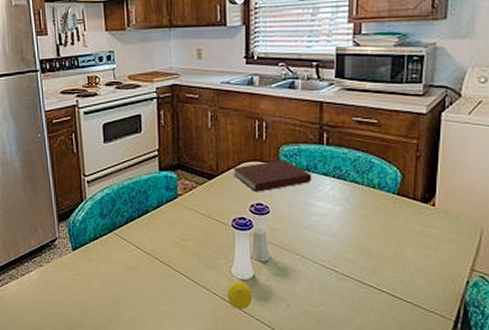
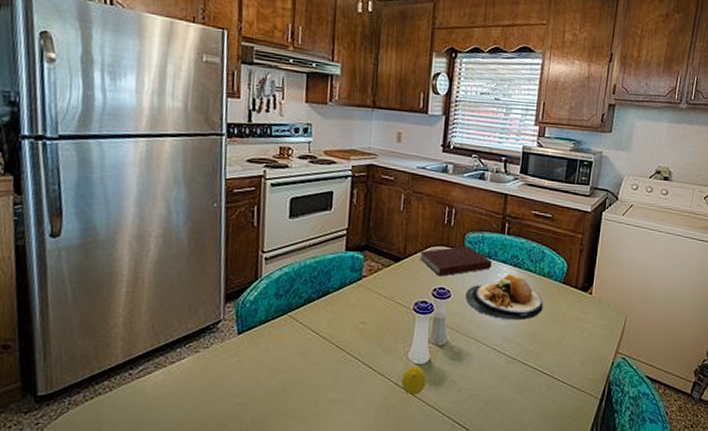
plate: none [285,187,376,236] -> present [465,274,543,321]

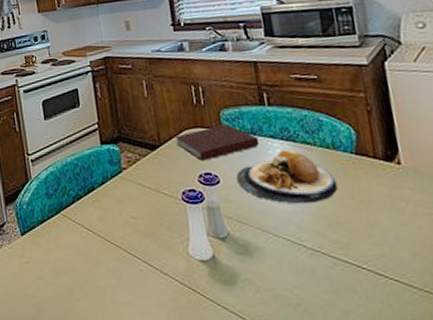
fruit: present [401,366,427,396] -> none [187,263,217,298]

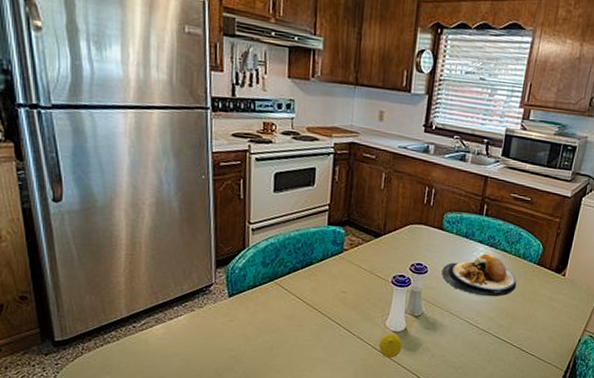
notebook: present [175,124,260,161] -> none [399,225,469,253]
fruit: none [187,263,217,298] -> present [379,333,403,359]

